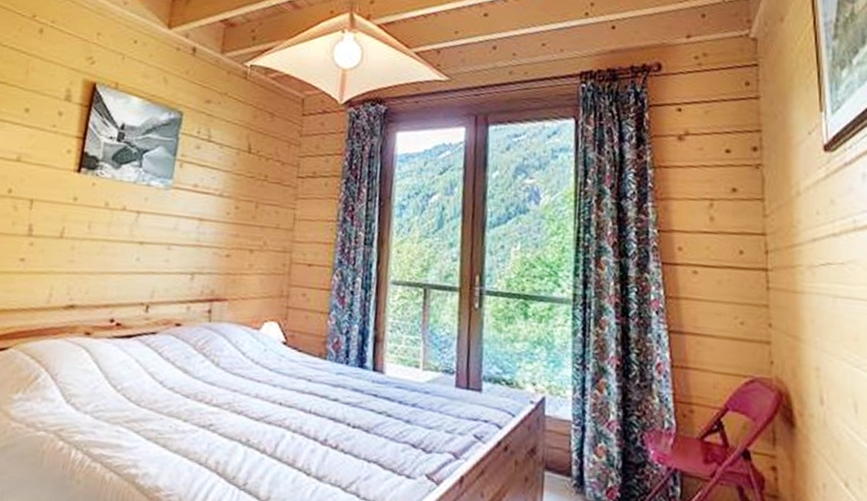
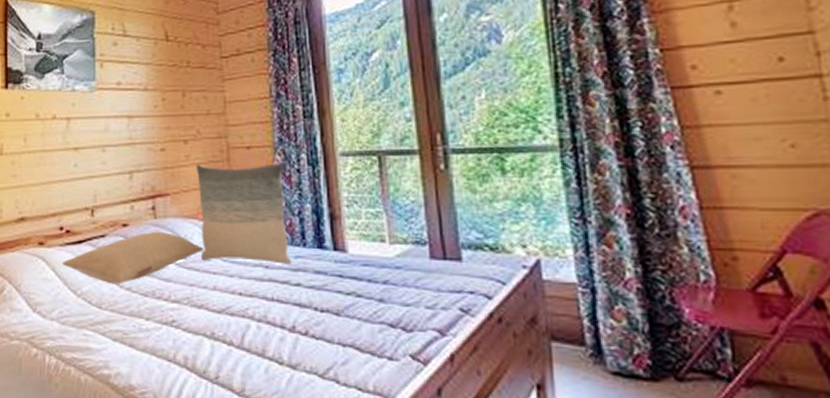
pillow: none [106,334,253,384] -> present [62,231,204,285]
pillow: none [247,275,340,380] -> present [196,163,292,264]

